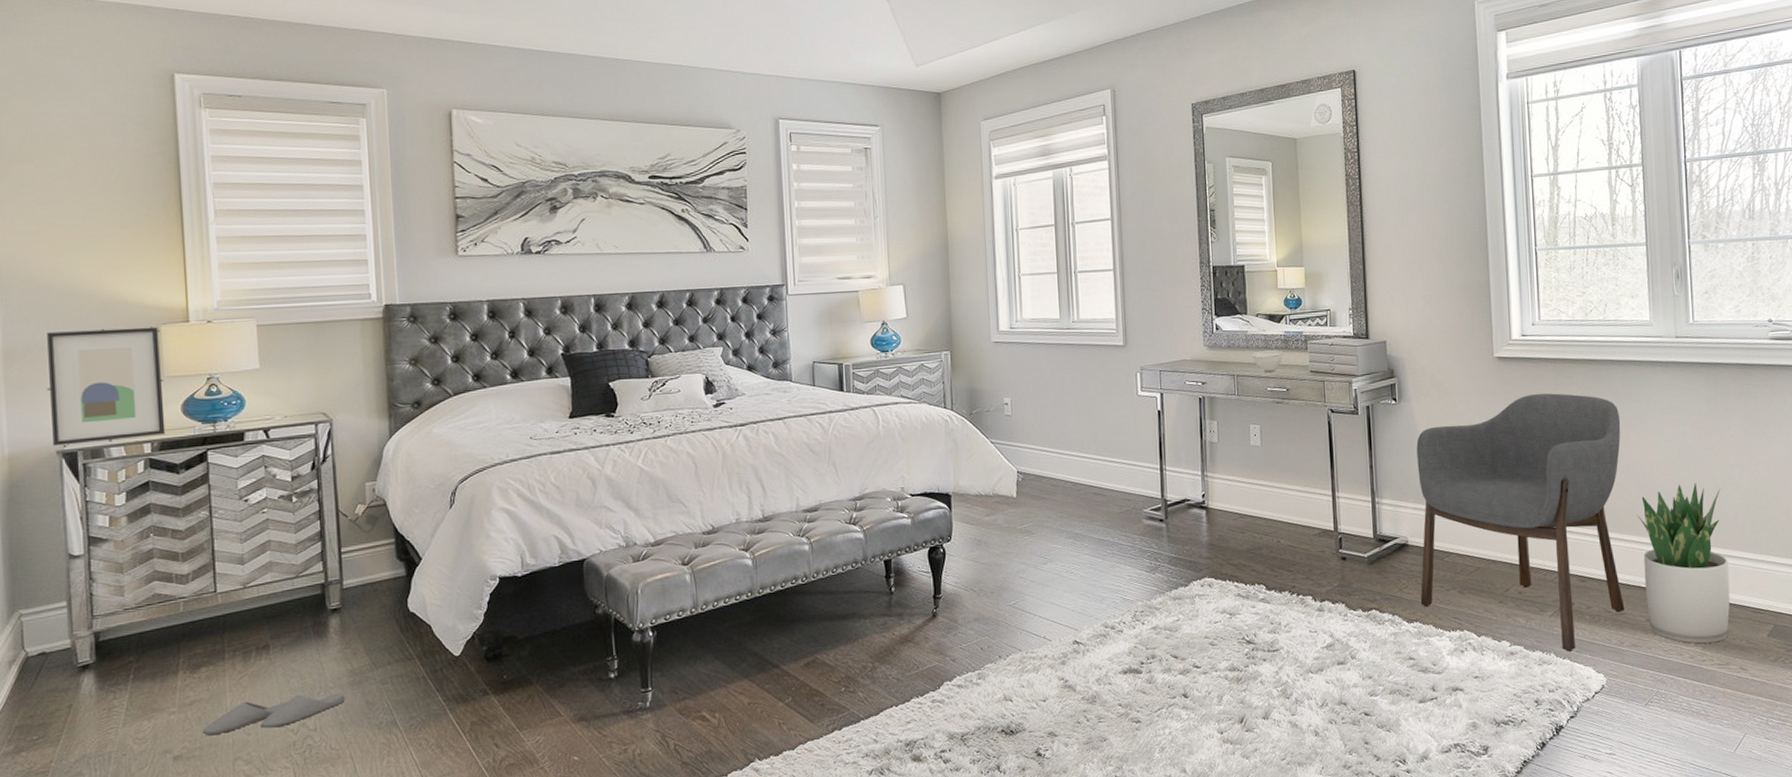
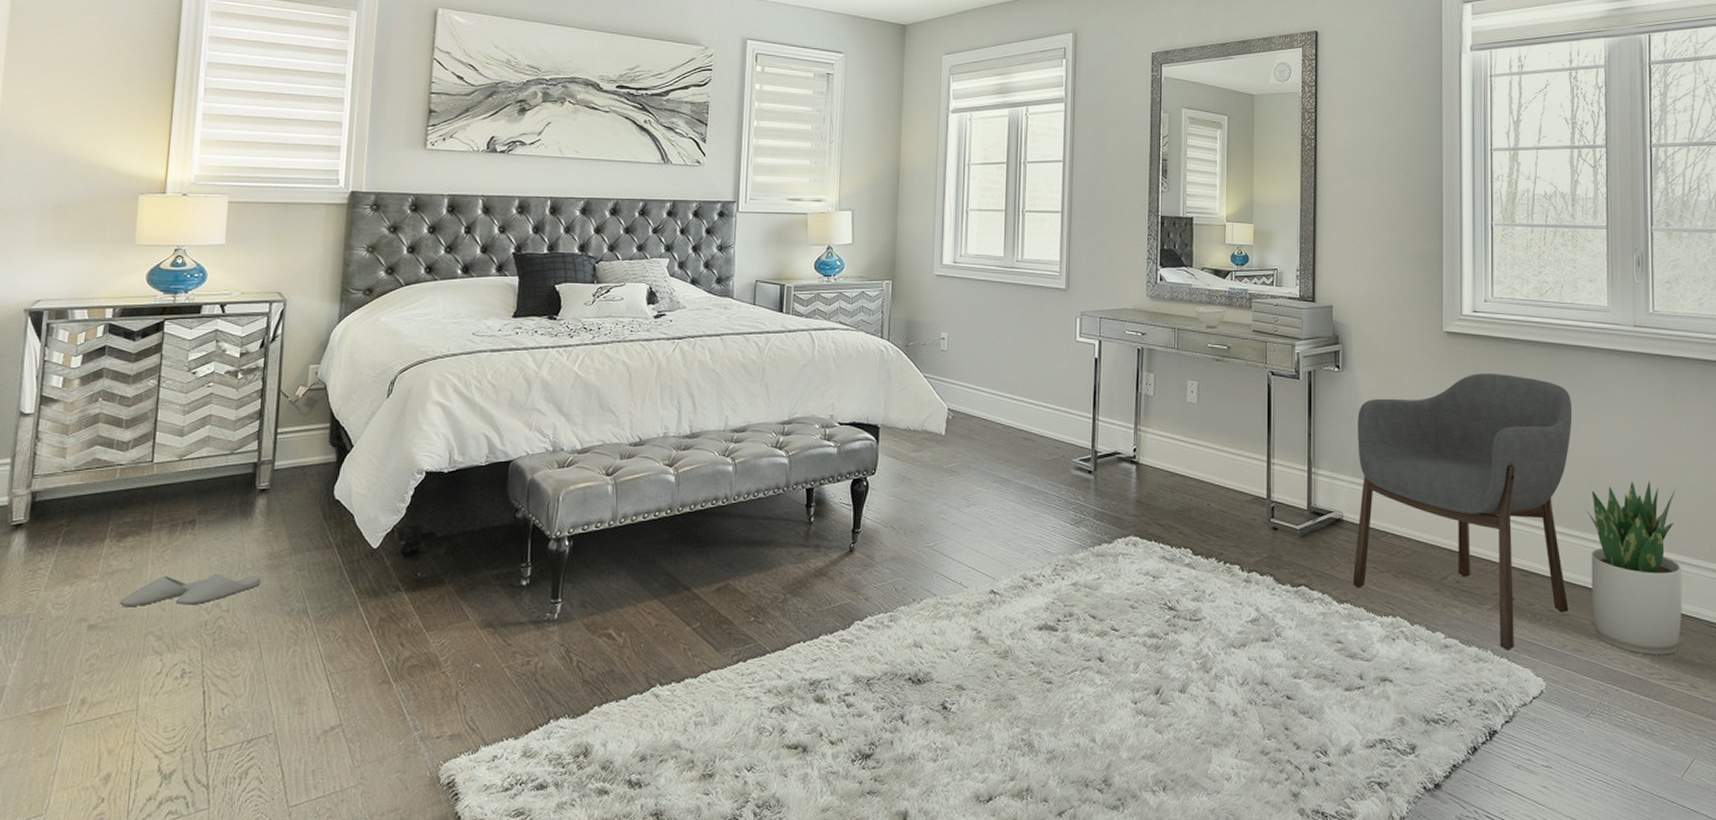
picture frame: present [47,326,166,446] -> none [22,193,138,305]

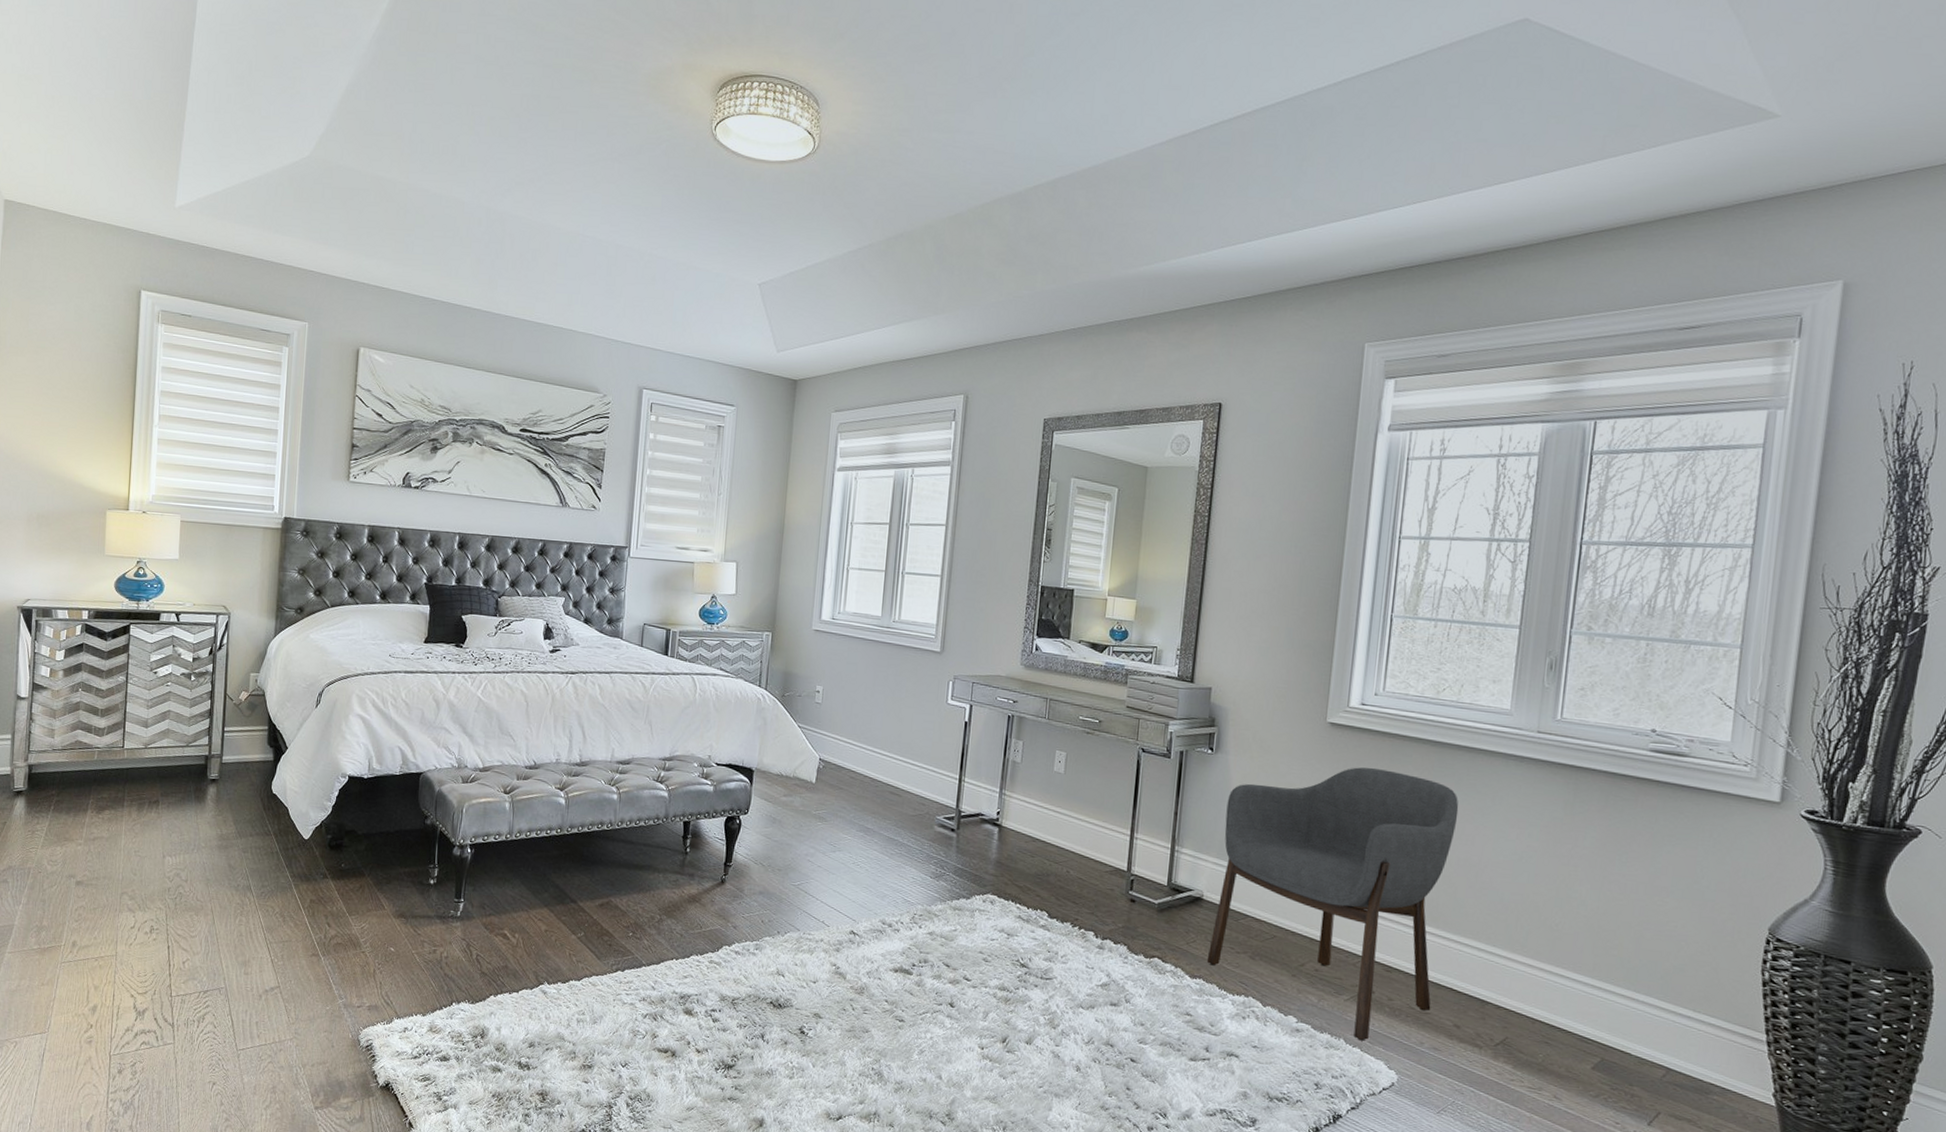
slippers: present [119,573,262,607] -> none [100,845,213,873]
bowl: present [1195,306,1226,328] -> none [1069,678,1101,702]
planter: present [1585,481,1682,655] -> none [1456,890,1563,1064]

